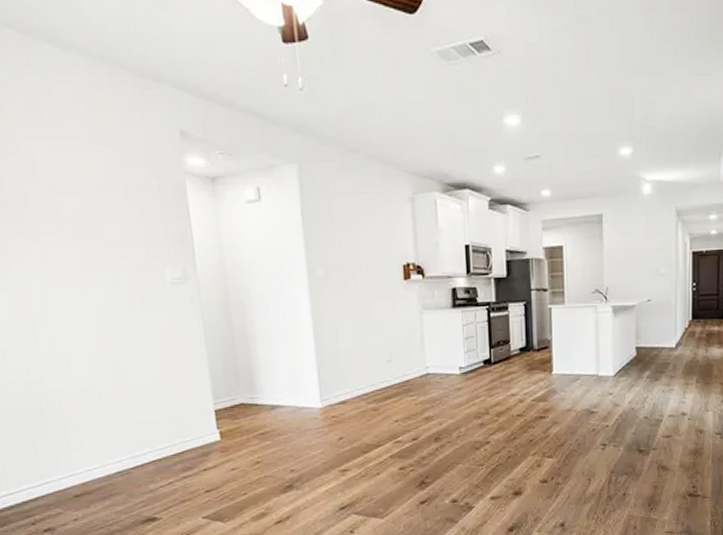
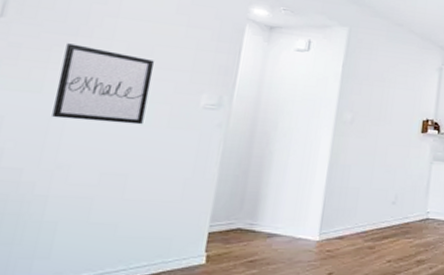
wall art: none [17,231,118,314] -> present [52,43,154,125]

